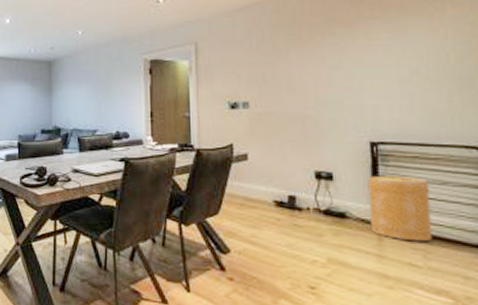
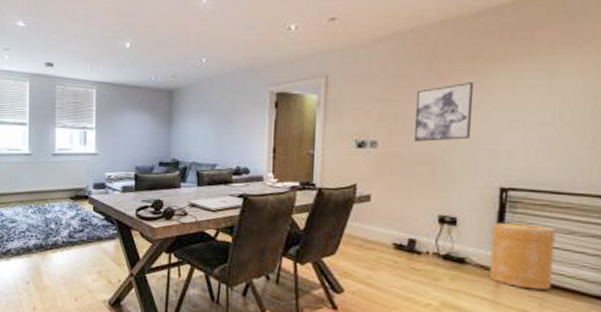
wall art: none [281,44,337,101] -> present [413,82,475,142]

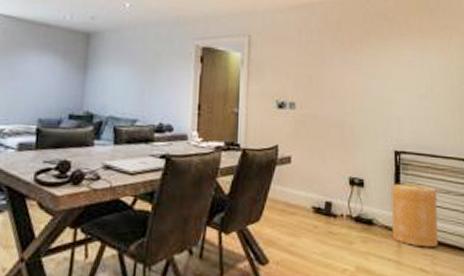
wall art: present [413,82,475,142] -> none [325,54,370,106]

